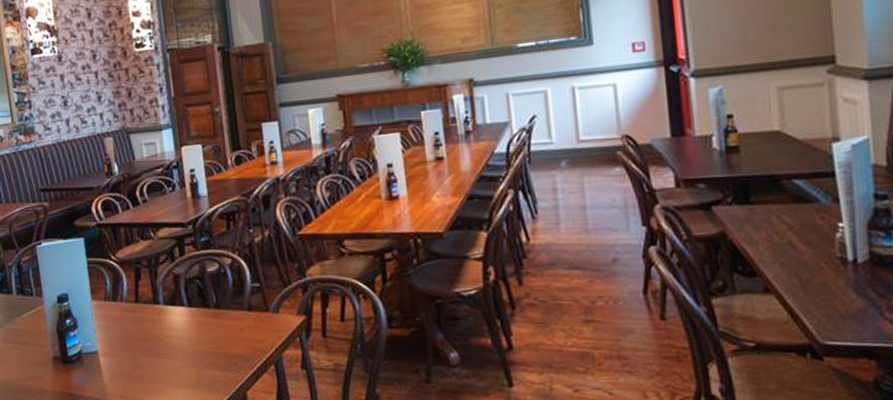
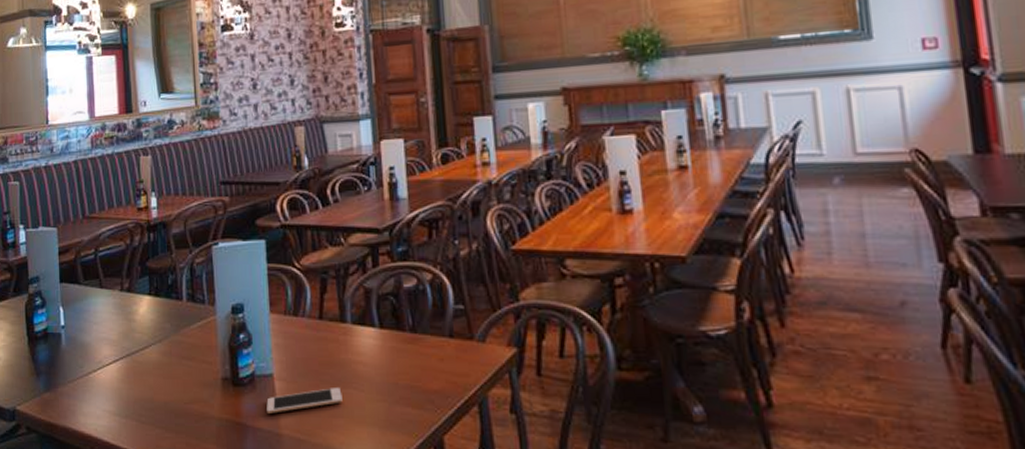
cell phone: none [93,359,159,384] -> present [266,388,343,414]

